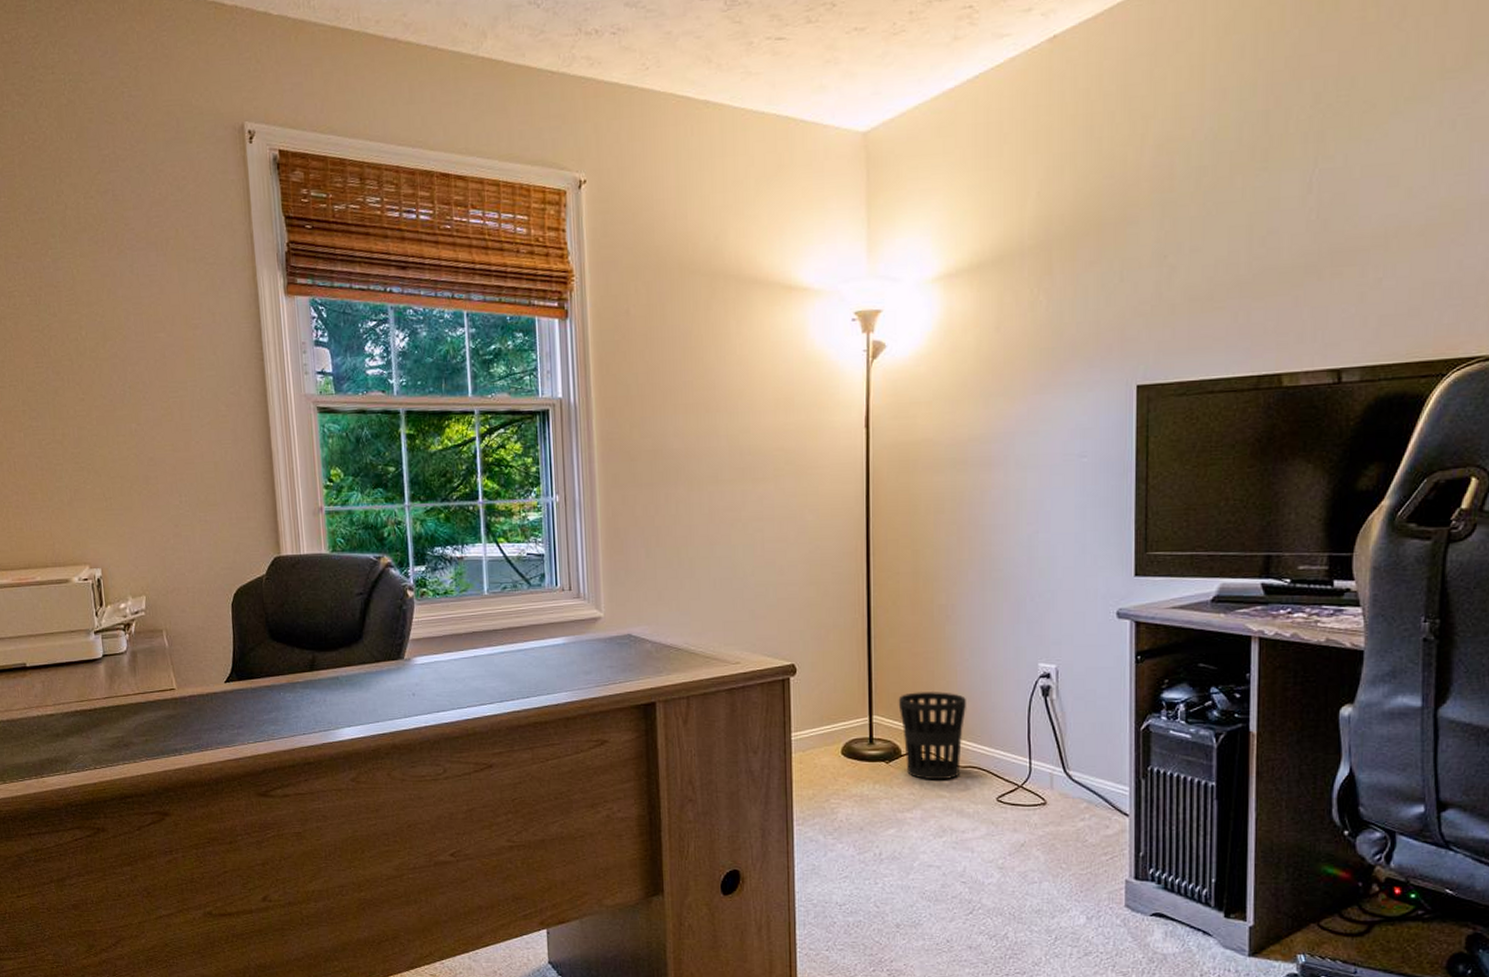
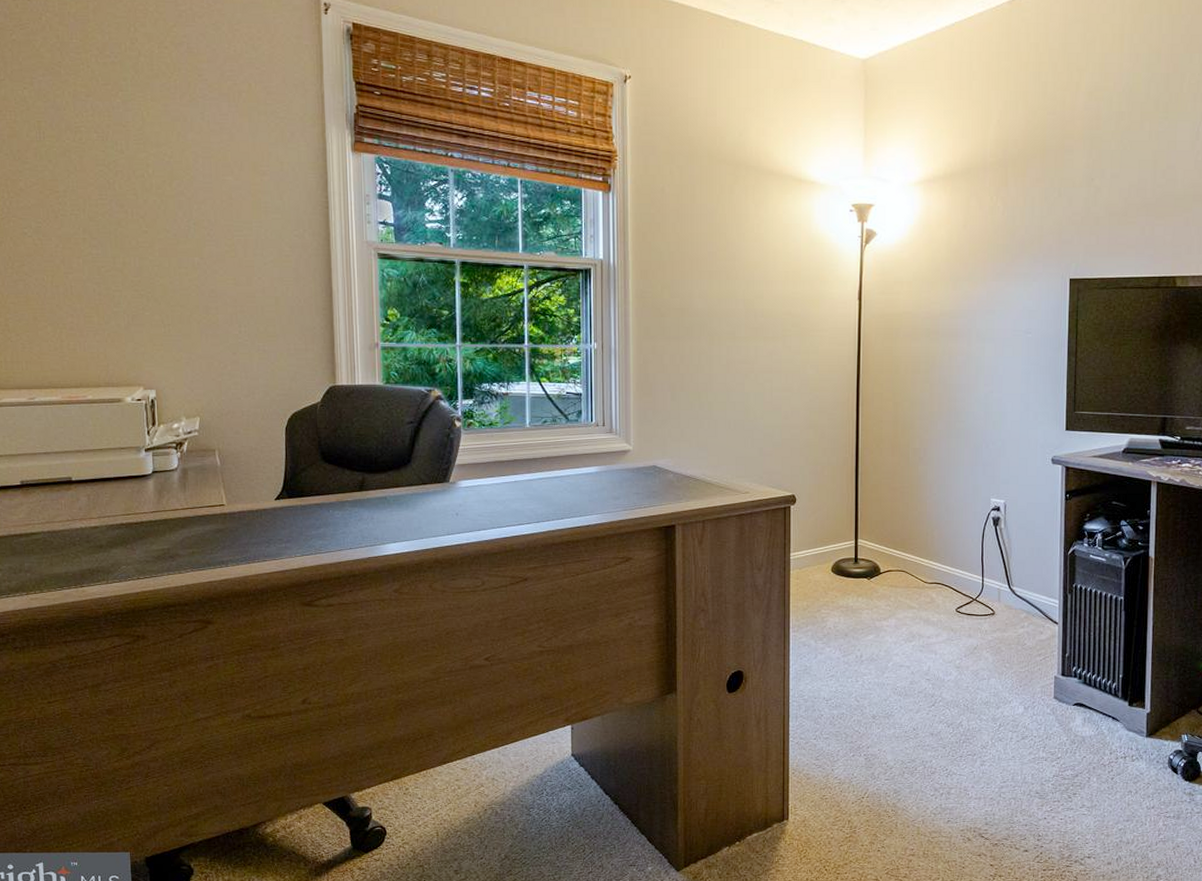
wastebasket: present [898,690,966,780] -> none [879,519,933,594]

